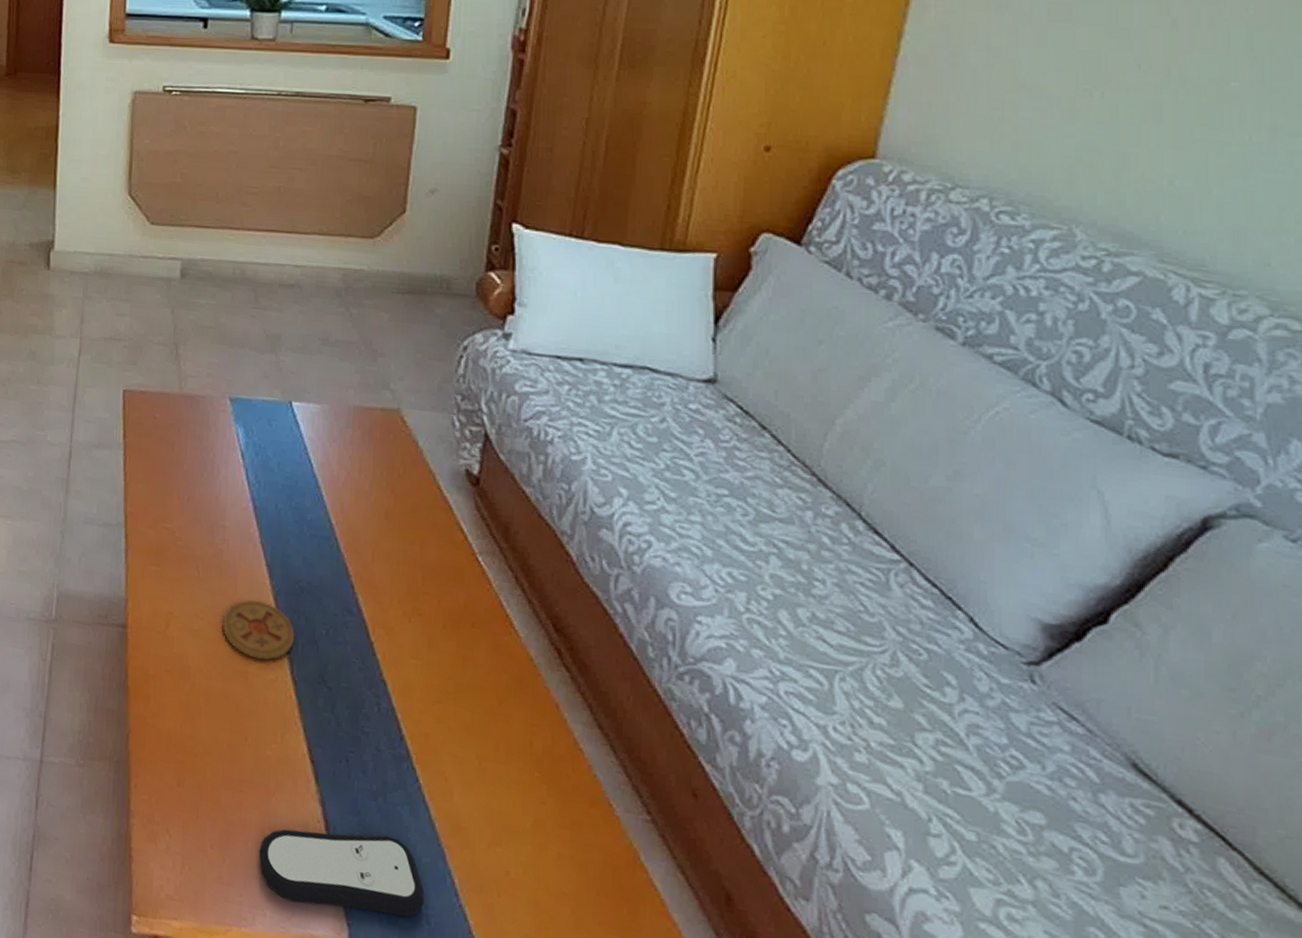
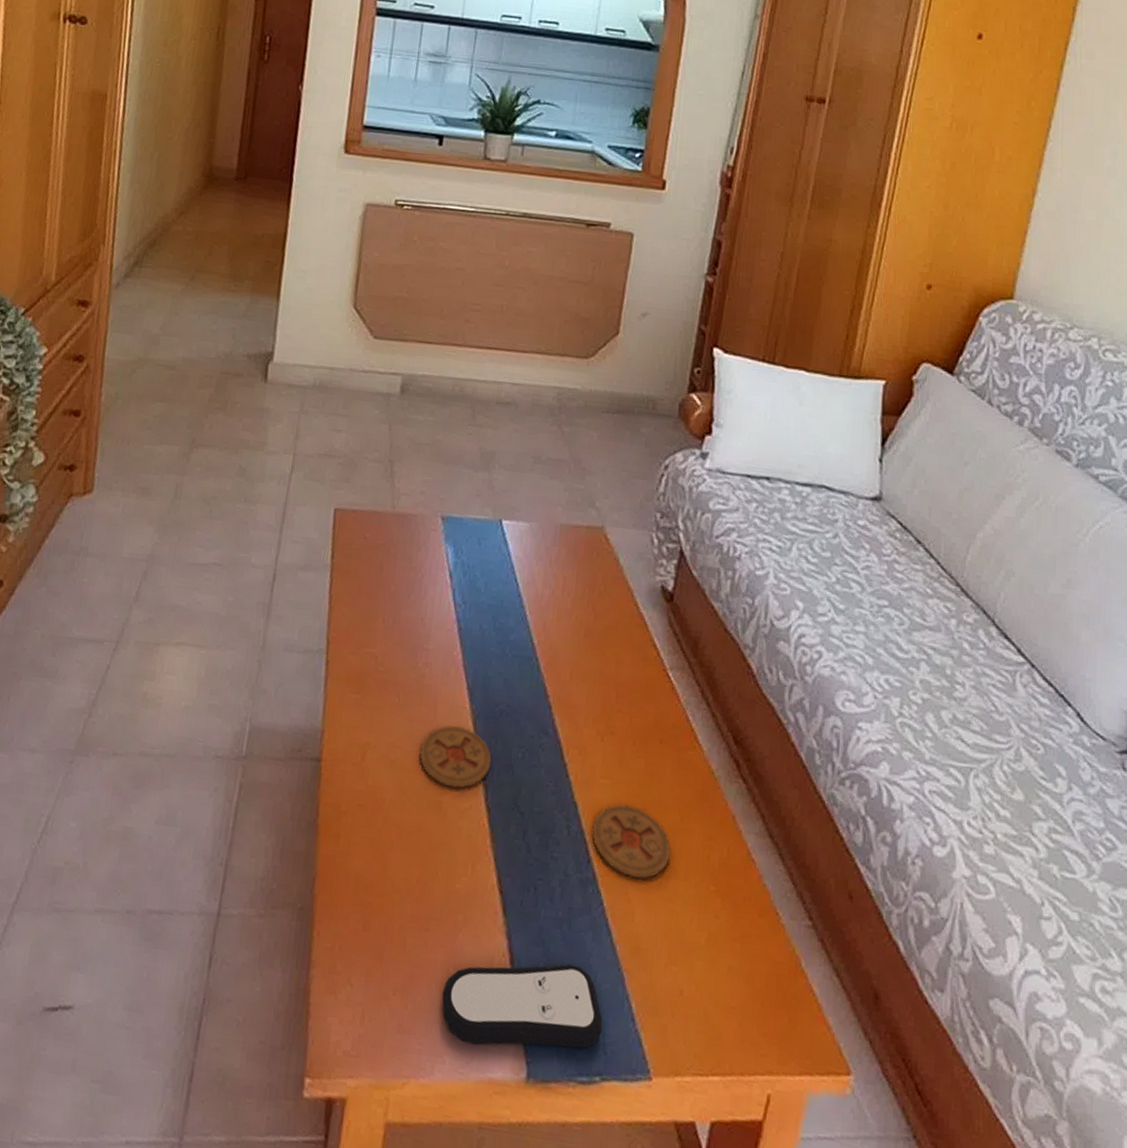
coaster: none [403,685,488,760] -> present [592,804,671,879]

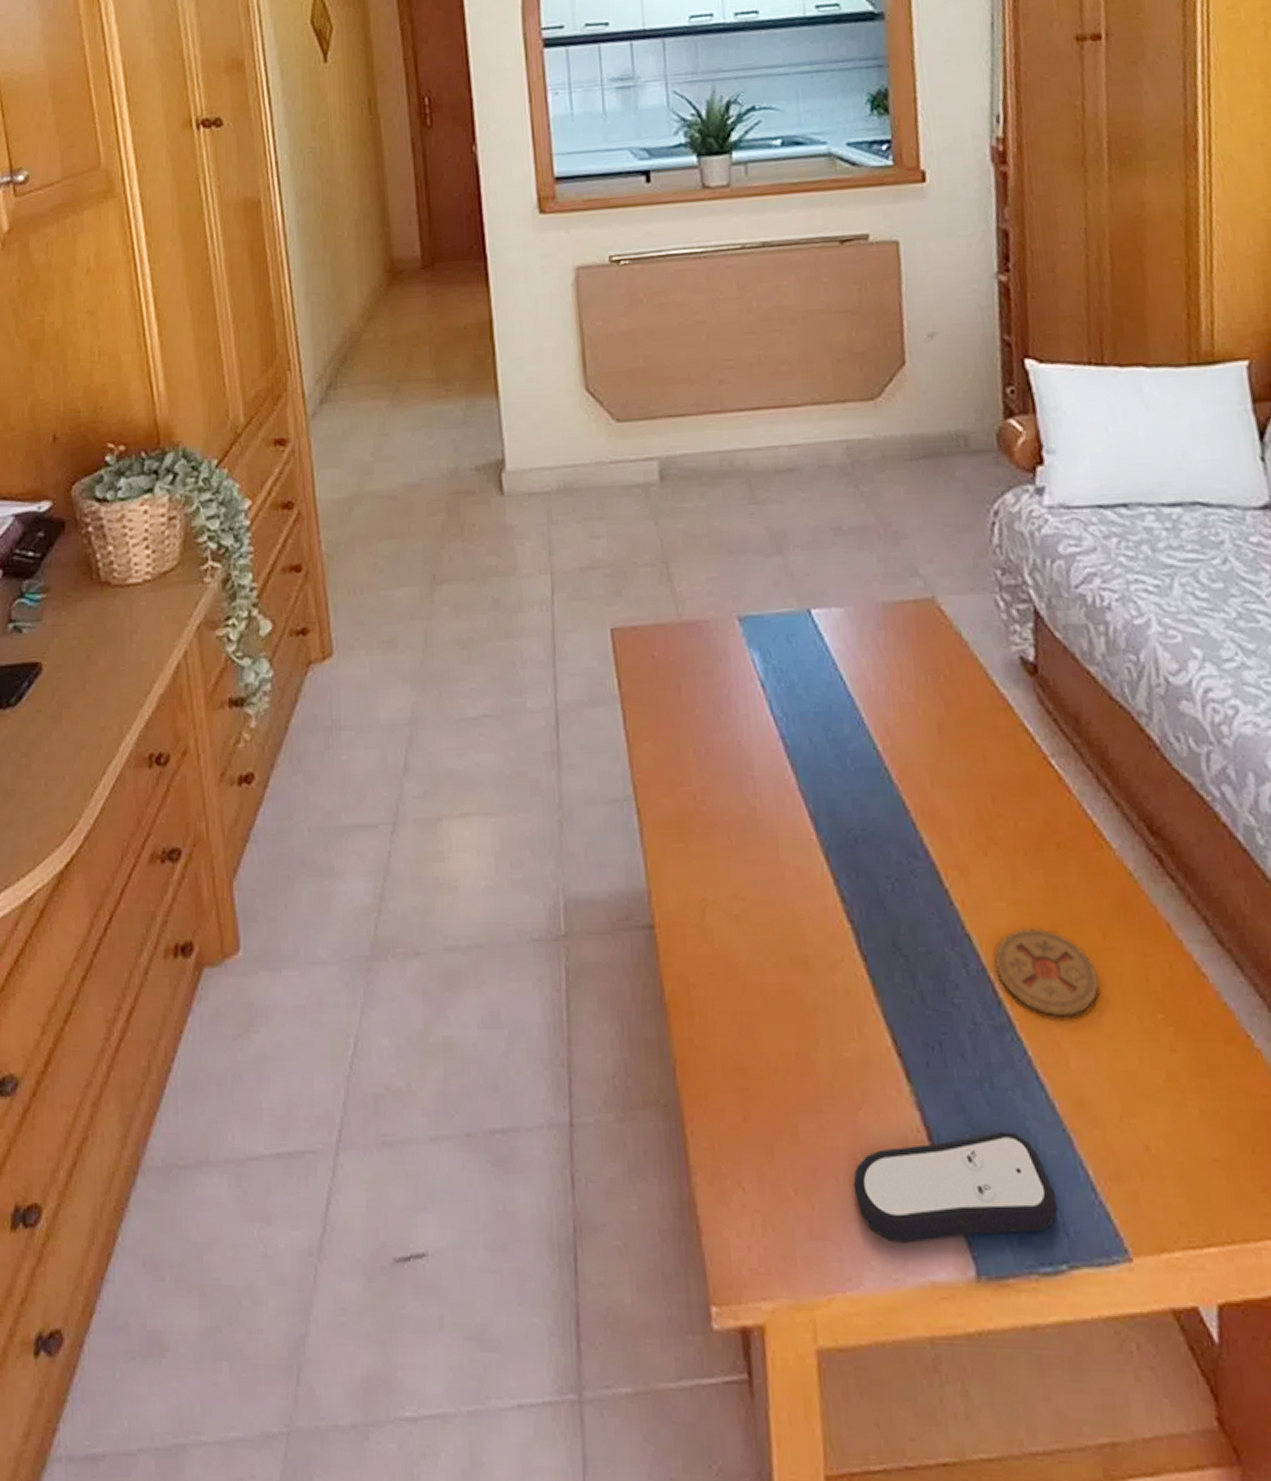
coaster: present [419,725,492,788] -> none [767,864,857,937]

